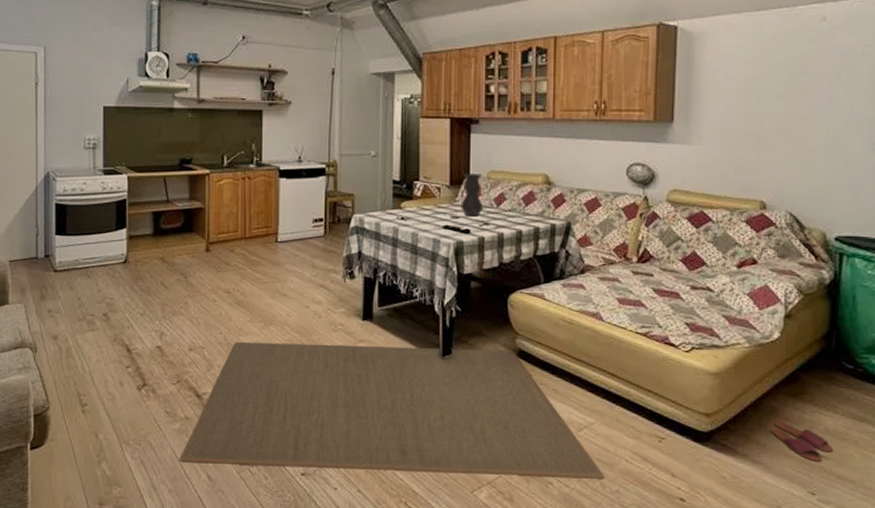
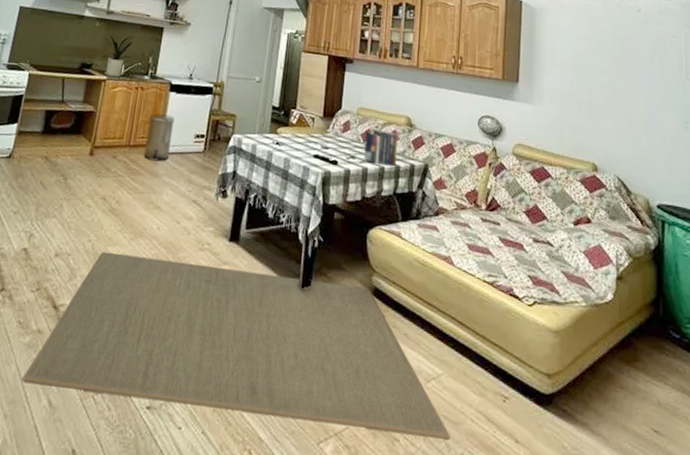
house plant: none [197,123,234,169] -> present [102,36,135,77]
pedal bin: none [262,202,289,250] -> present [143,113,175,162]
vase: present [461,174,484,218] -> none [331,107,353,150]
books: none [499,191,536,229] -> present [364,128,398,167]
slippers: present [771,421,833,462] -> none [608,388,666,438]

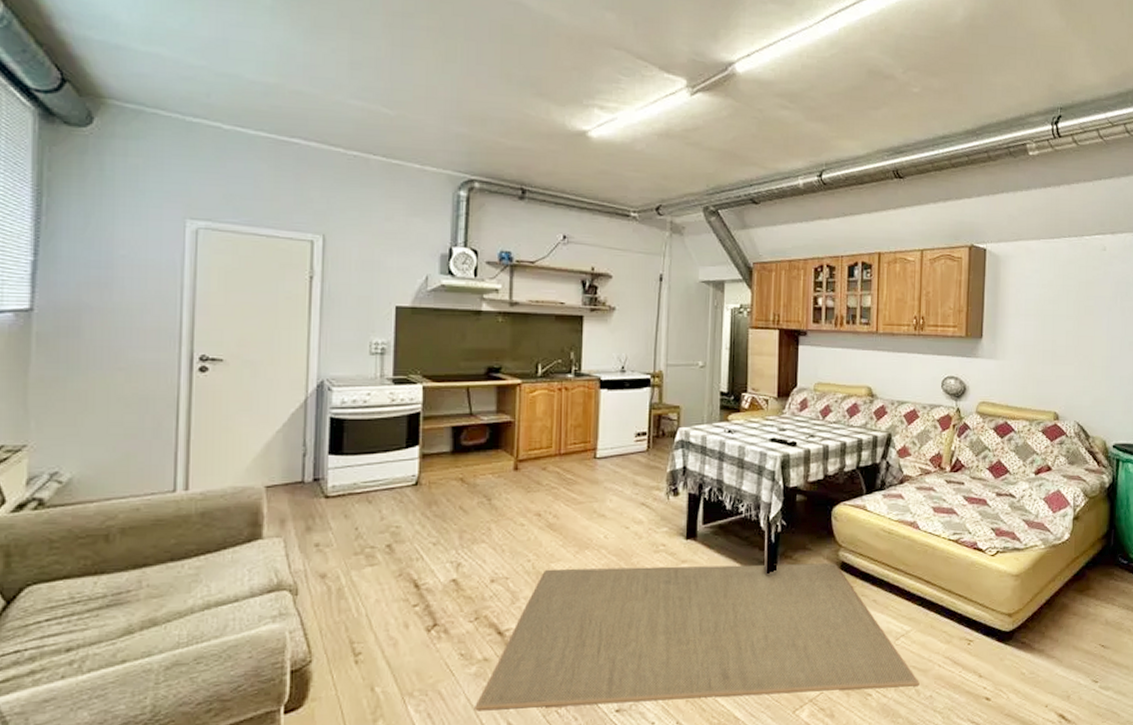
house plant: present [102,36,135,77] -> none [508,329,550,379]
pedal bin: present [143,113,175,162] -> none [578,415,610,467]
books: present [364,128,398,167] -> none [824,403,859,441]

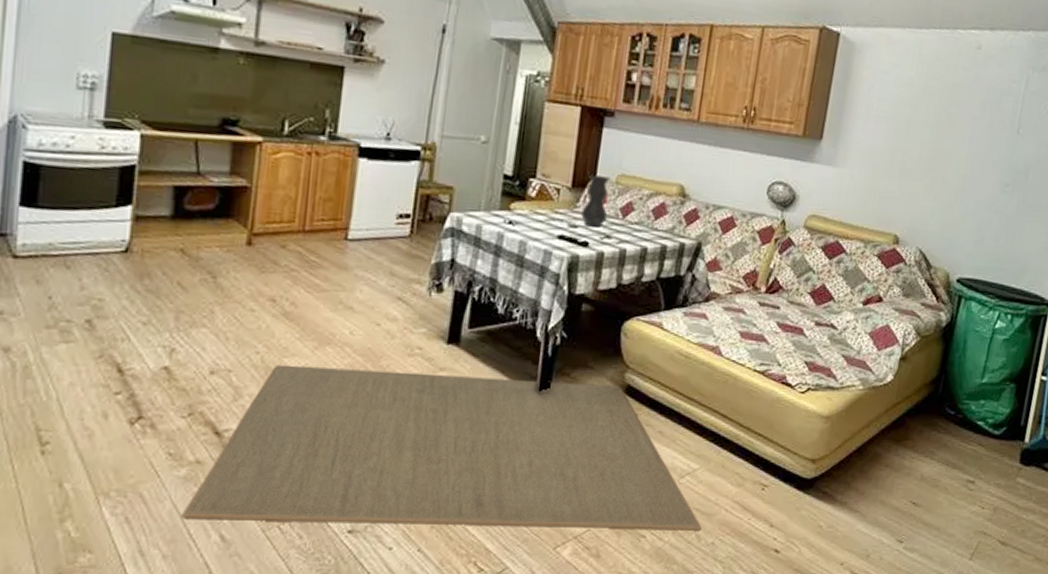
vase: none [788,386,810,430] -> present [581,175,611,229]

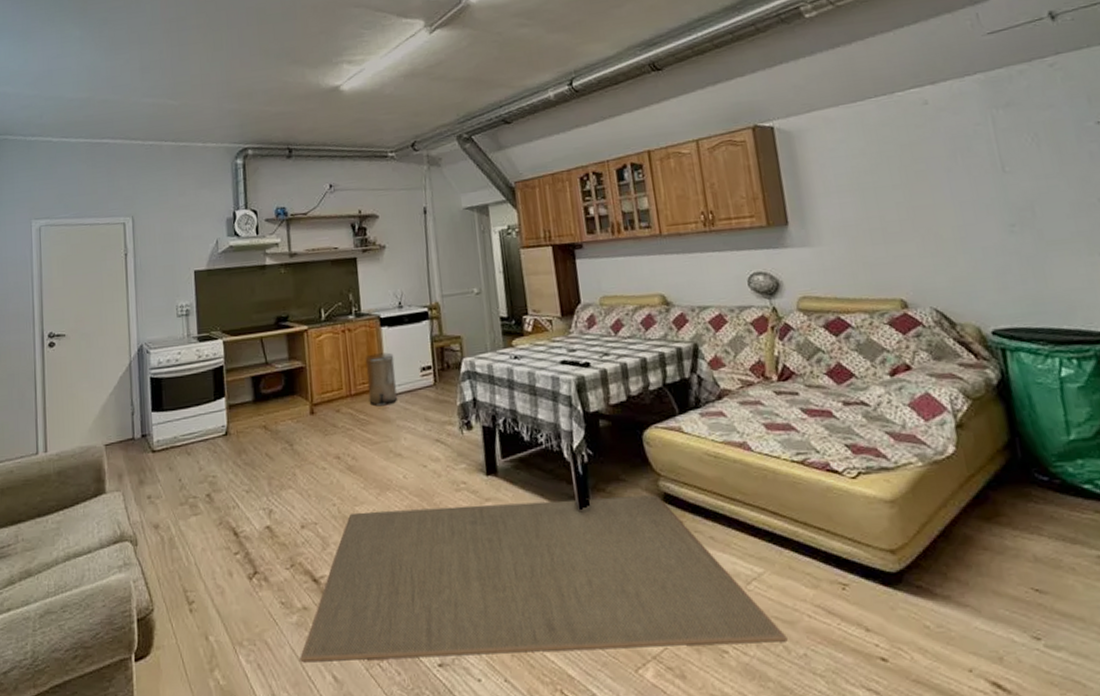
pedal bin: none [325,187,368,251] -> present [365,352,397,407]
vase: present [581,175,611,229] -> none [573,301,601,349]

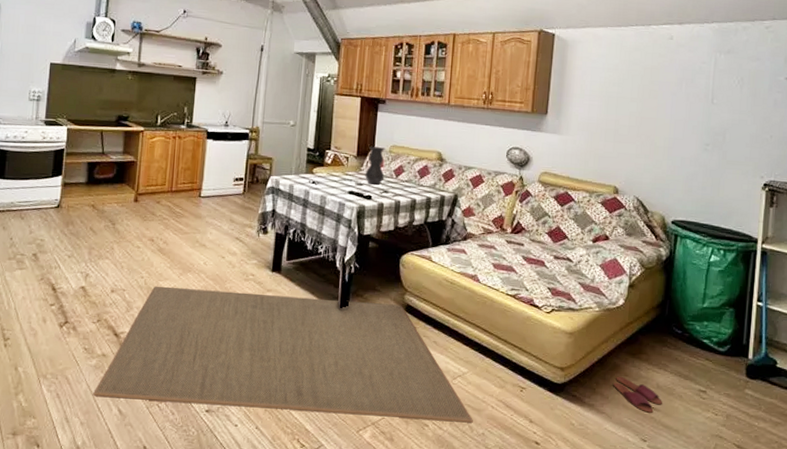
pedal bin: present [365,352,397,407] -> none [186,160,214,205]
vase: none [573,301,601,349] -> present [365,146,386,186]
slippers: none [970,551,1049,598] -> present [613,376,662,413]

